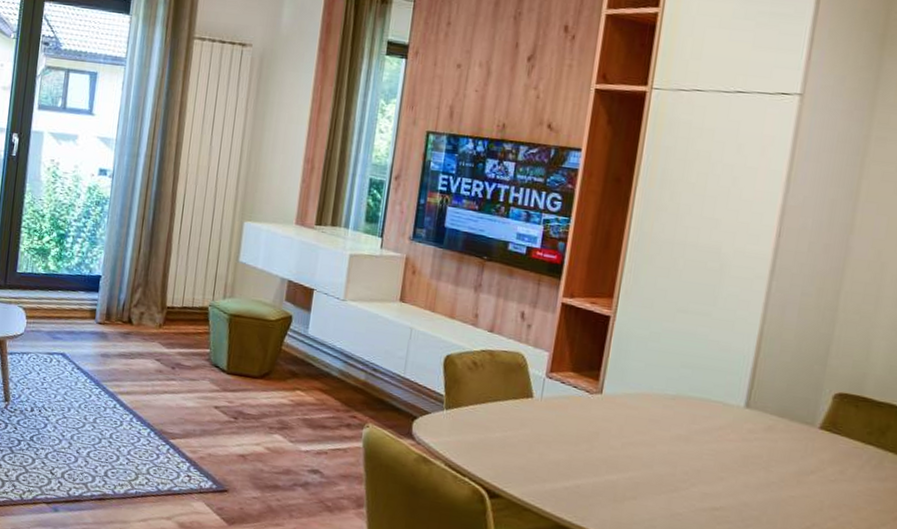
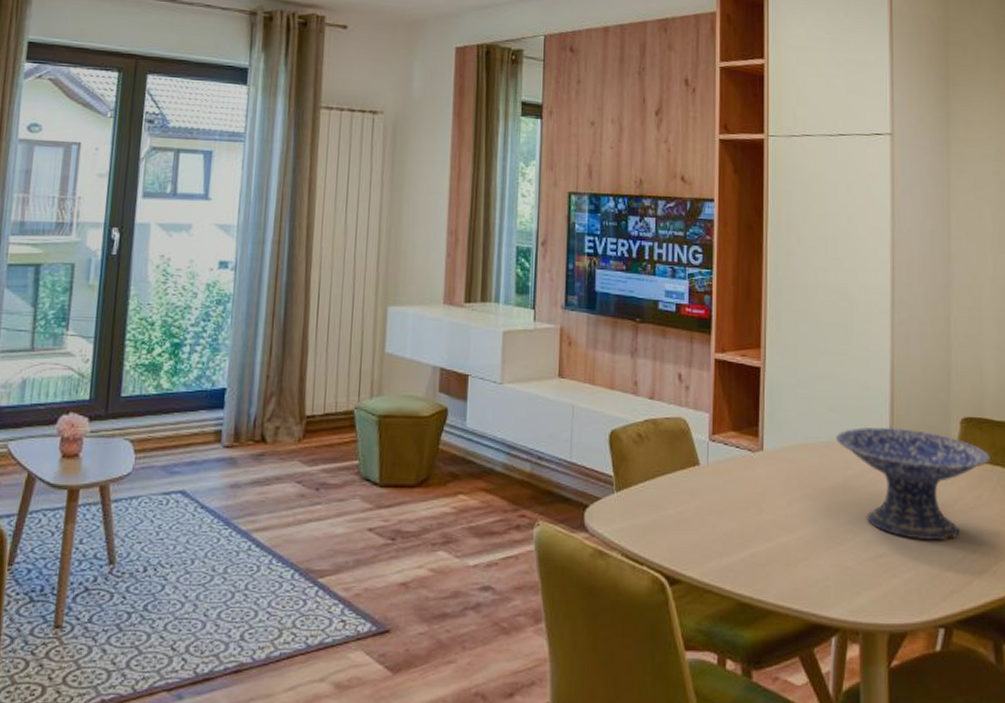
decorative bowl: none [683,386,865,506] -> present [835,427,991,541]

